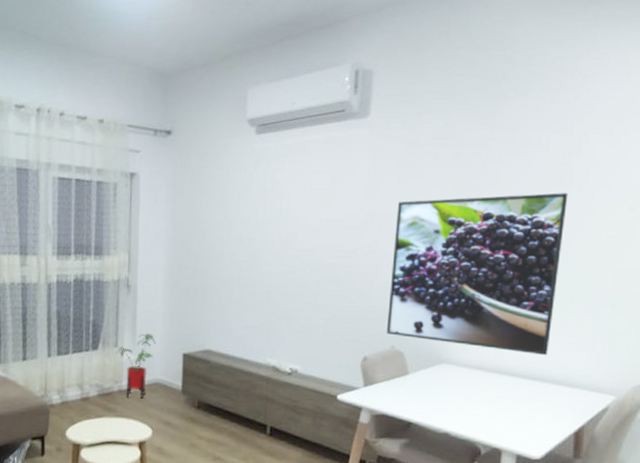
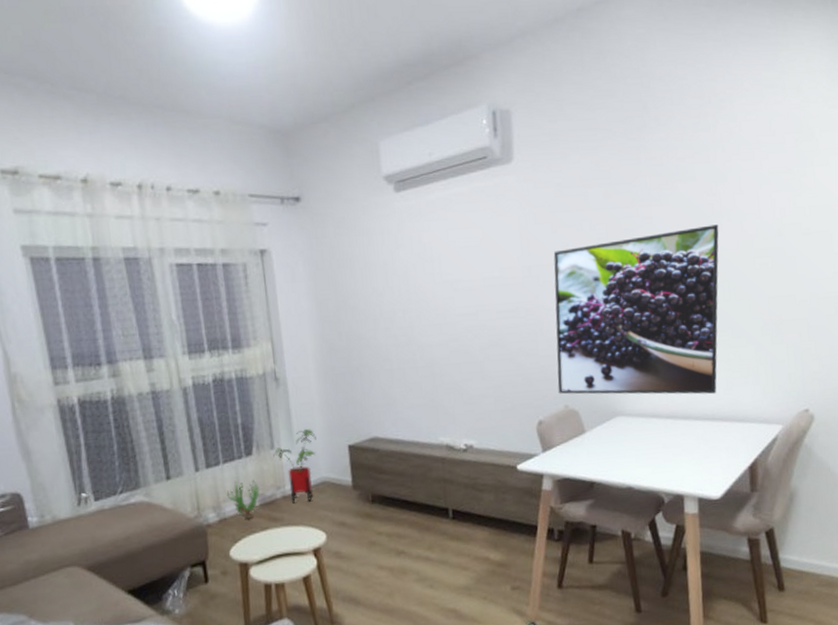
decorative plant: none [71,370,100,405] -> present [226,479,260,519]

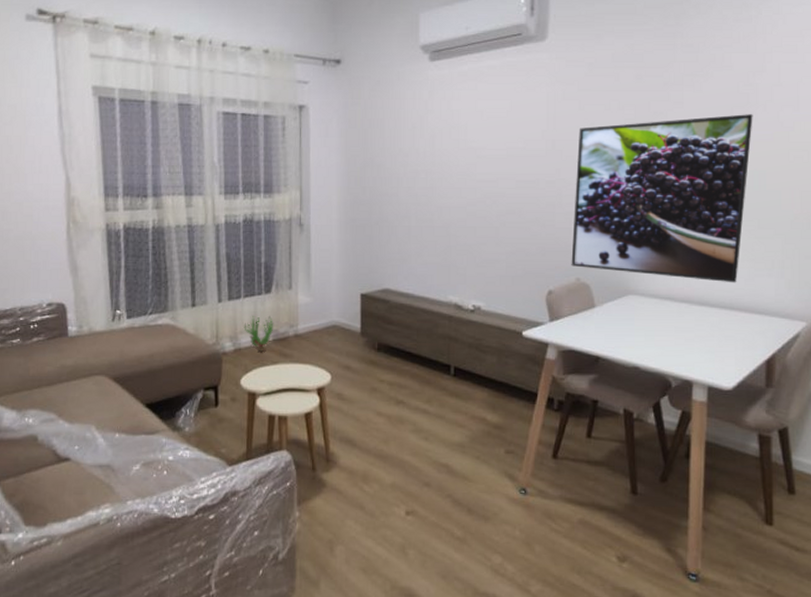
house plant: present [273,428,316,504] -> none [290,273,332,343]

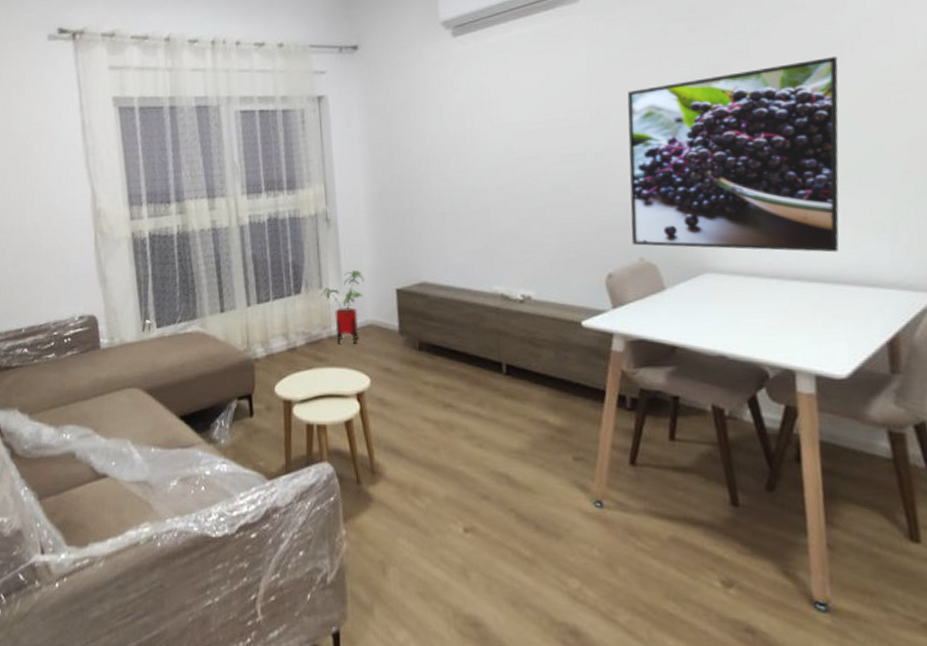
decorative plant: present [244,315,274,352] -> none [274,317,306,356]
house plant: none [290,273,332,343] -> present [321,269,364,345]

